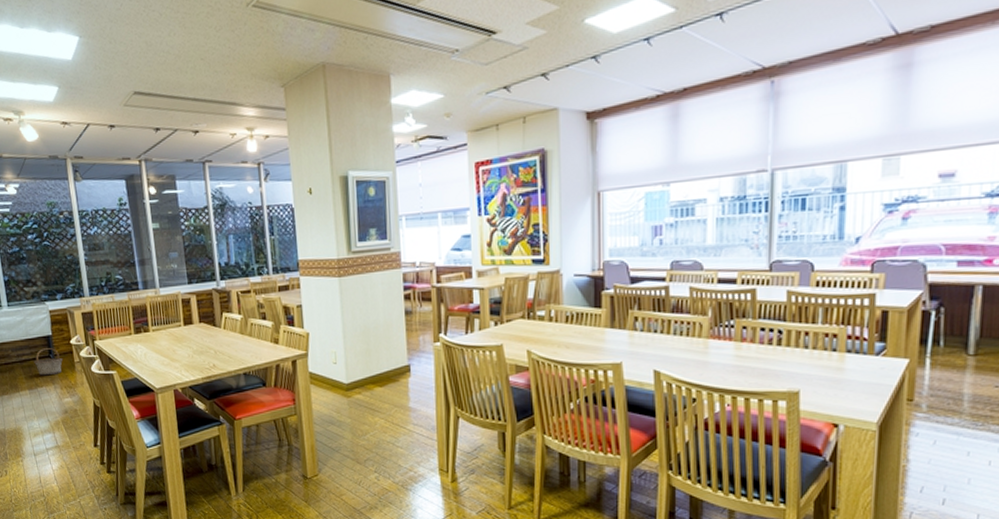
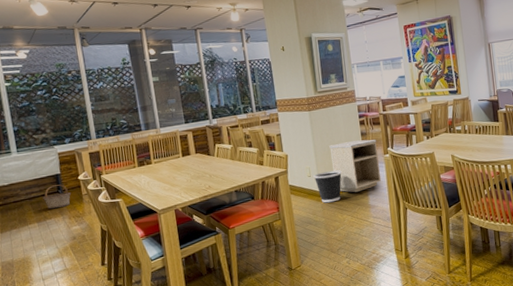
wastebasket: none [339,358,376,400] -> present [313,170,342,203]
nightstand: none [362,320,427,390] -> present [329,139,381,193]

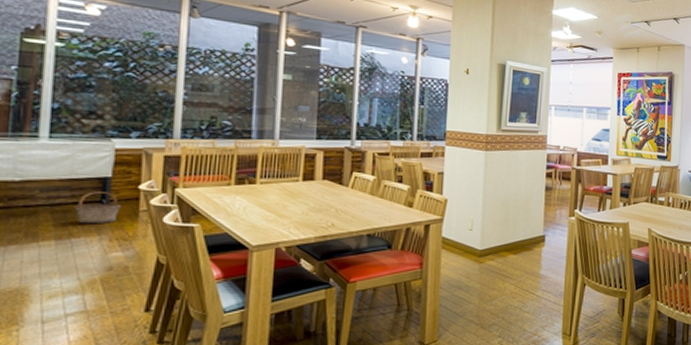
wastebasket: present [313,170,342,203] -> none [475,227,513,266]
nightstand: present [329,139,381,193] -> none [501,195,563,258]

